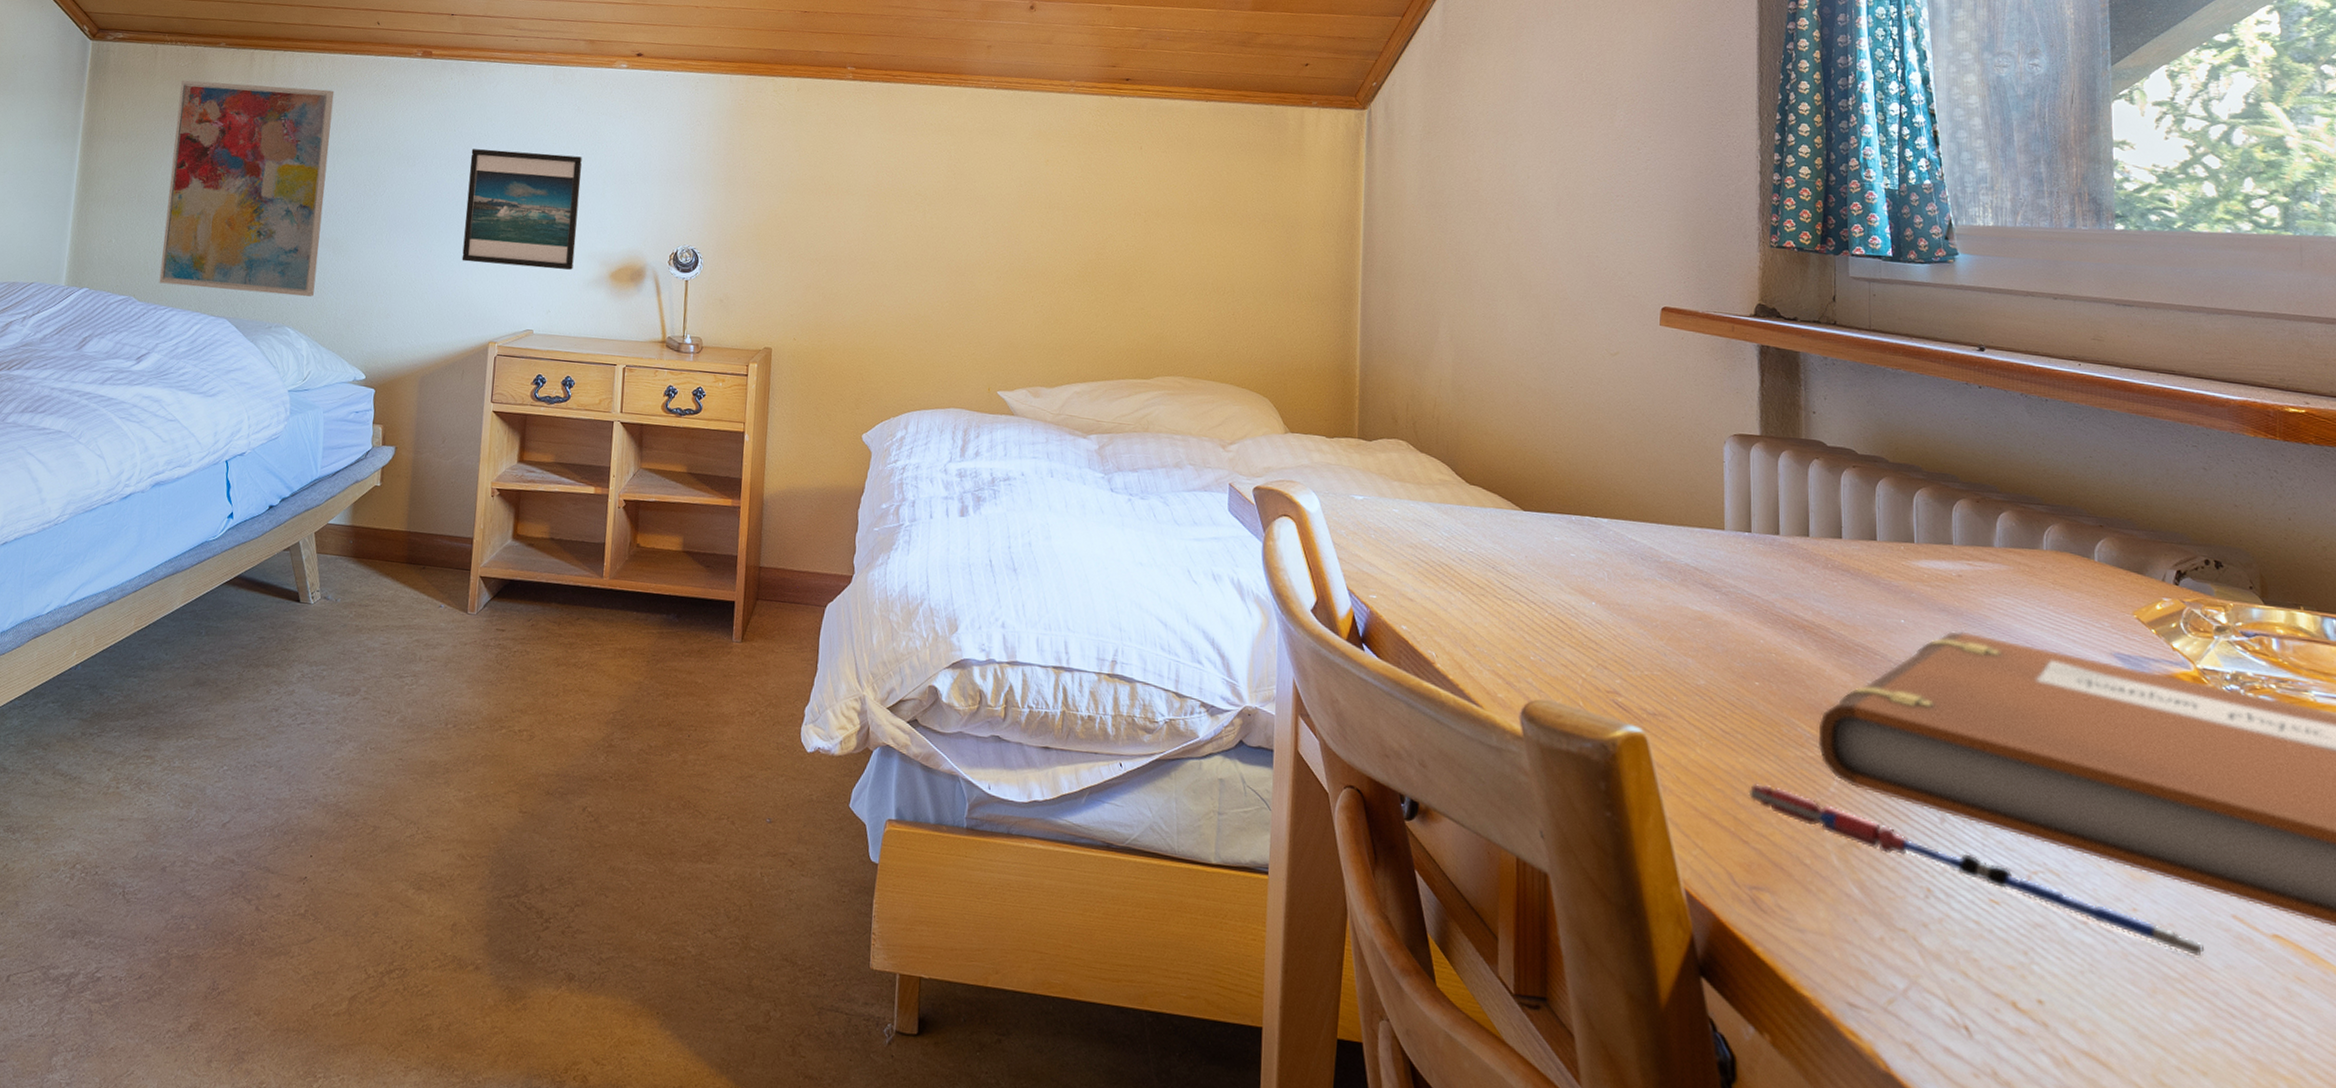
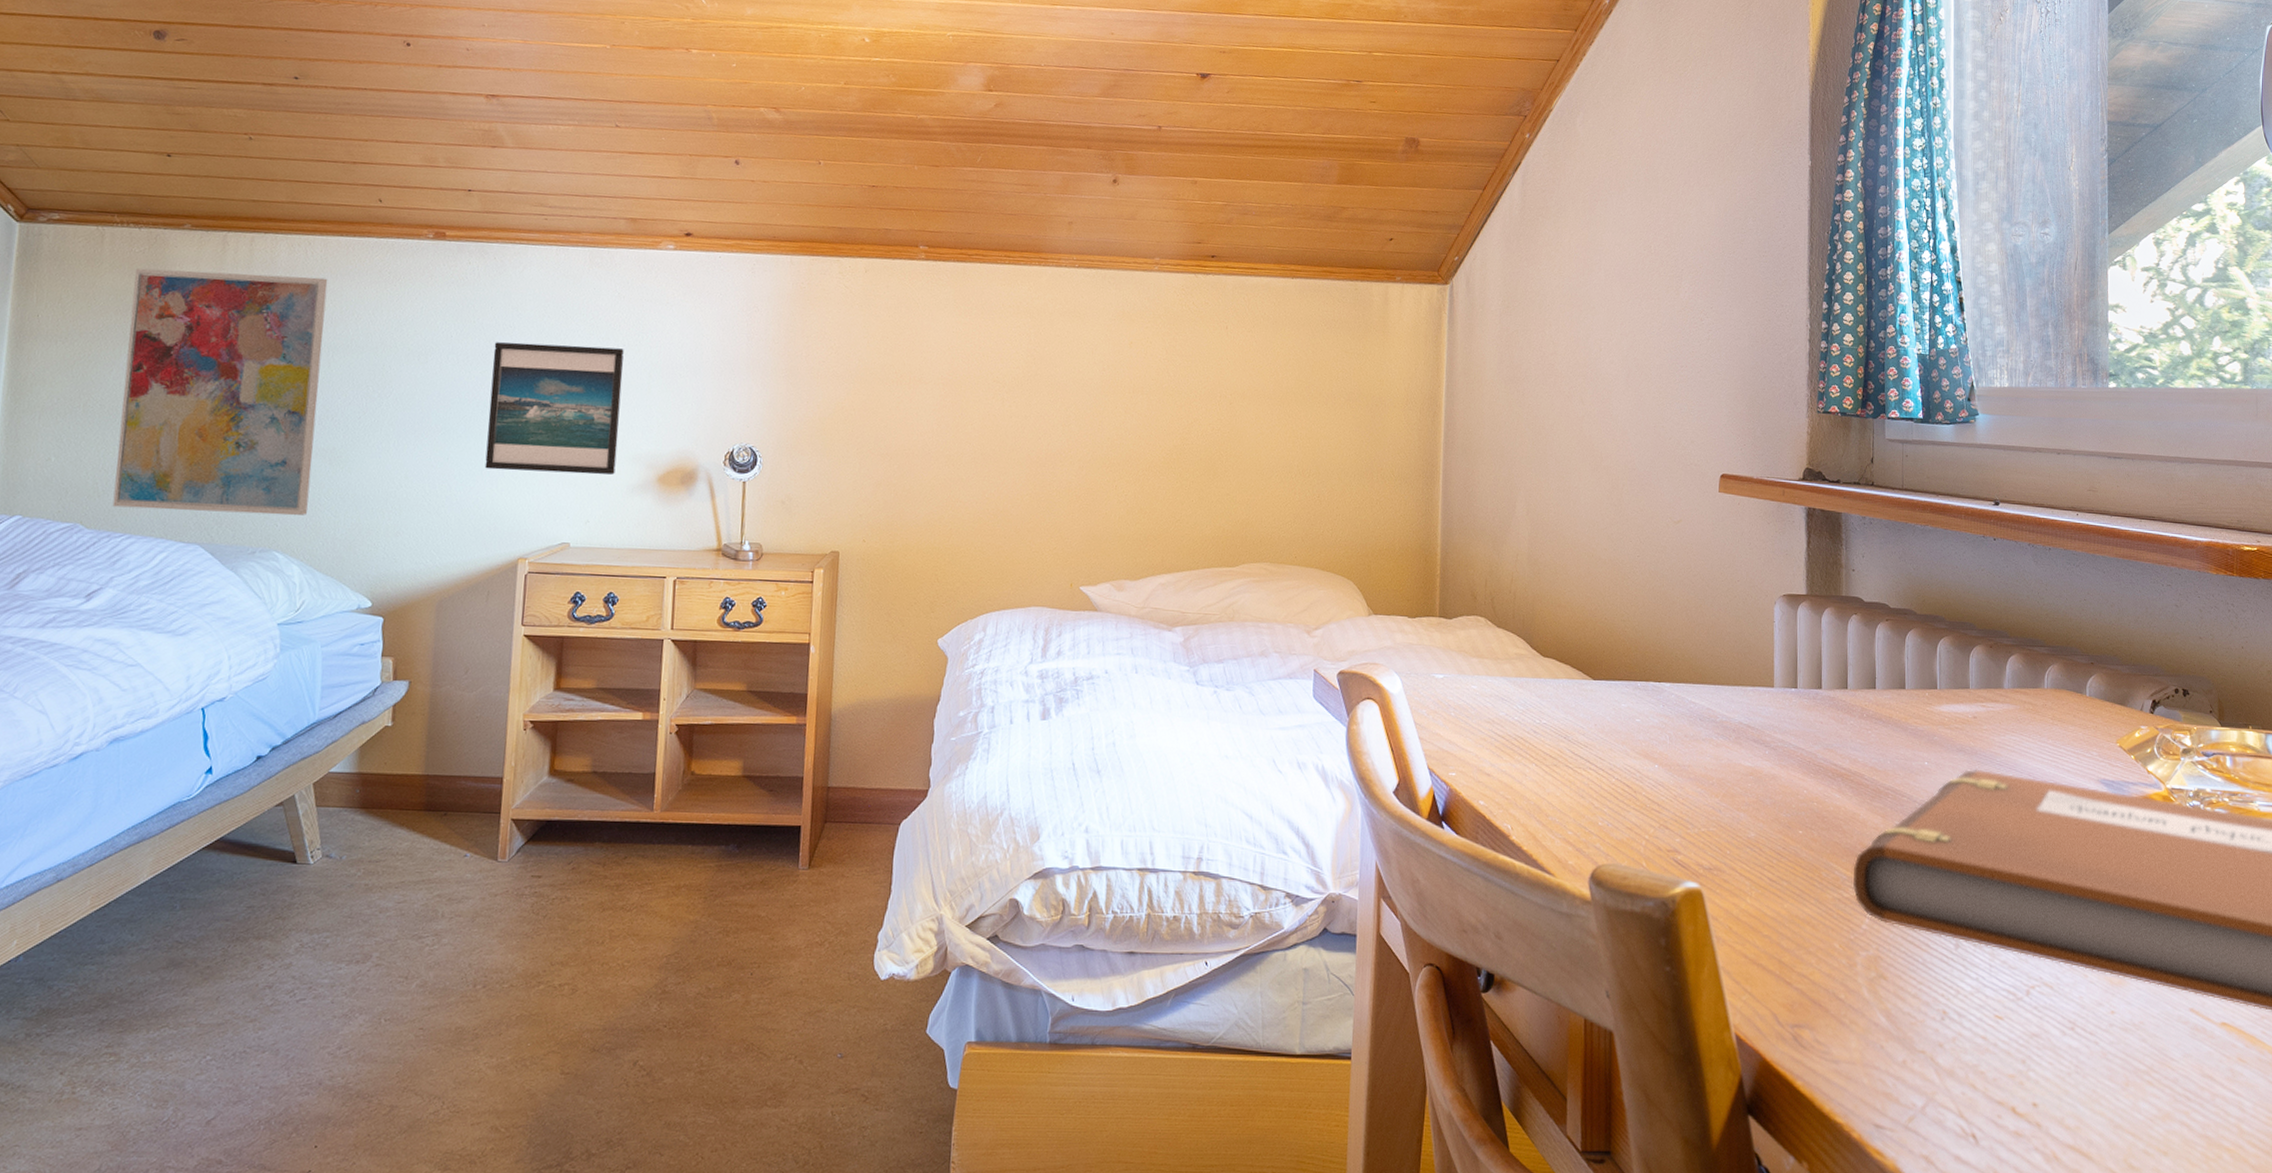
pen: present [1748,783,2205,959] -> none [1792,926,2168,1051]

